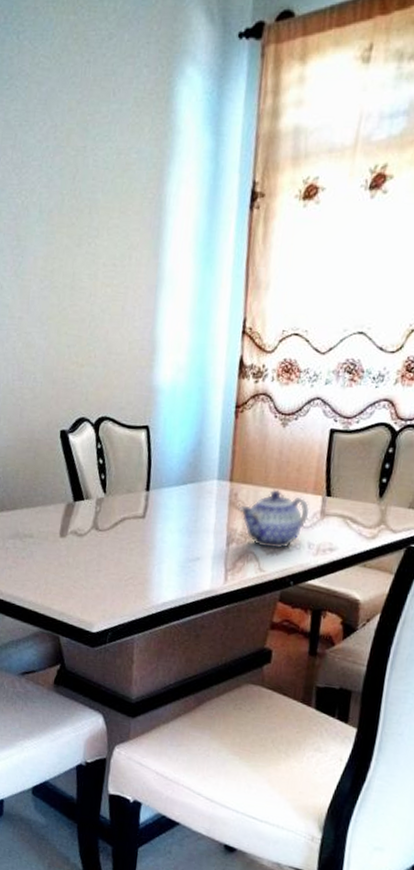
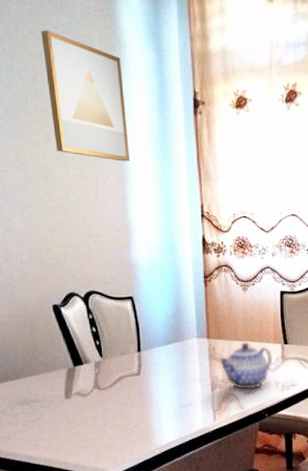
wall art: none [87,121,172,268] -> present [41,30,130,162]

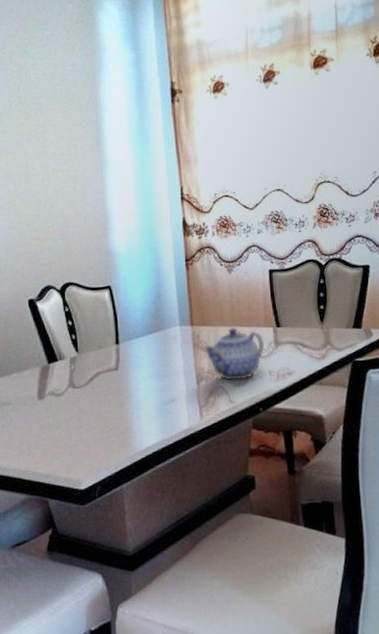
wall art: present [41,30,130,162] -> none [27,44,109,153]

